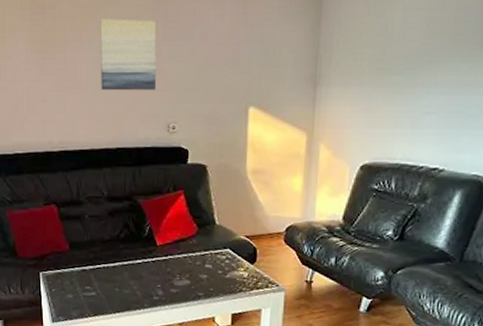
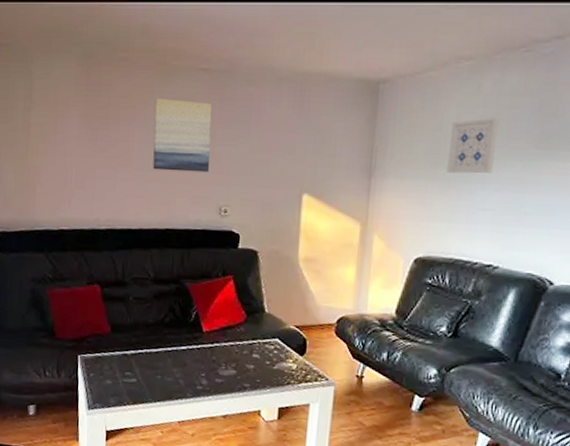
wall art: none [391,18,445,78] -> present [446,116,500,174]

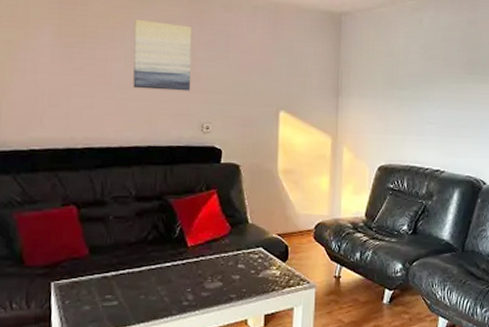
wall art: present [446,116,500,174] -> none [399,47,437,94]

